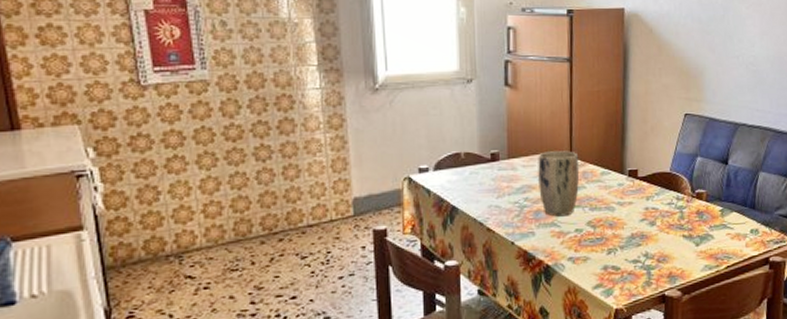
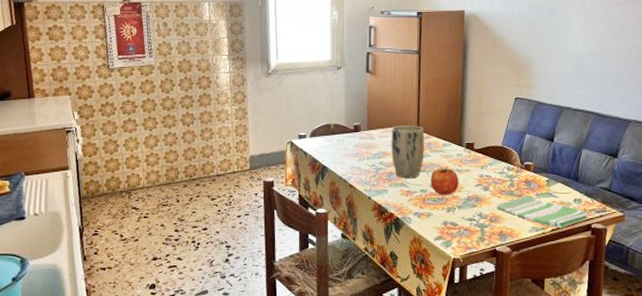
fruit: none [587,199,621,235] -> present [431,167,459,195]
dish towel: none [664,228,766,264] -> present [496,195,588,228]

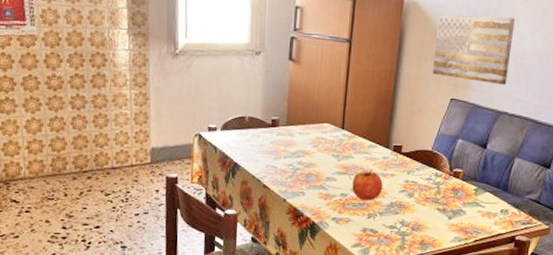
plant pot: present [391,125,425,179] -> none [311,122,350,181]
wall art: none [495,22,568,83] -> present [432,15,515,85]
dish towel: present [496,195,588,228] -> none [420,204,513,239]

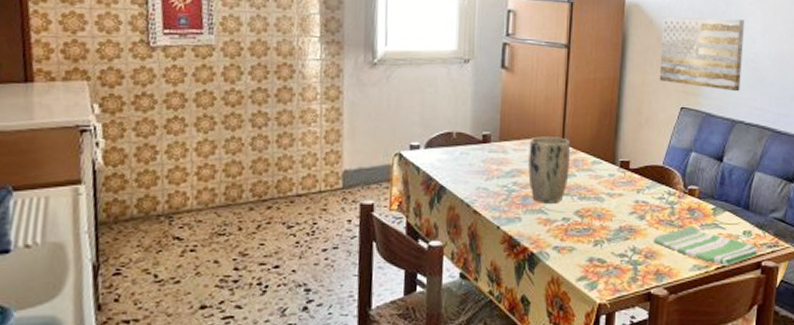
plant pot: none [311,122,350,181] -> present [528,136,571,204]
fruit: present [352,170,383,201] -> none [575,189,610,225]
dish towel: none [420,204,513,239] -> present [653,226,758,266]

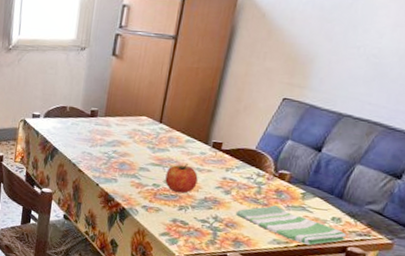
plant pot: present [528,136,571,204] -> none [127,115,167,172]
fruit: none [575,189,610,225] -> present [165,164,198,194]
wall art: present [659,17,744,92] -> none [264,11,373,86]

